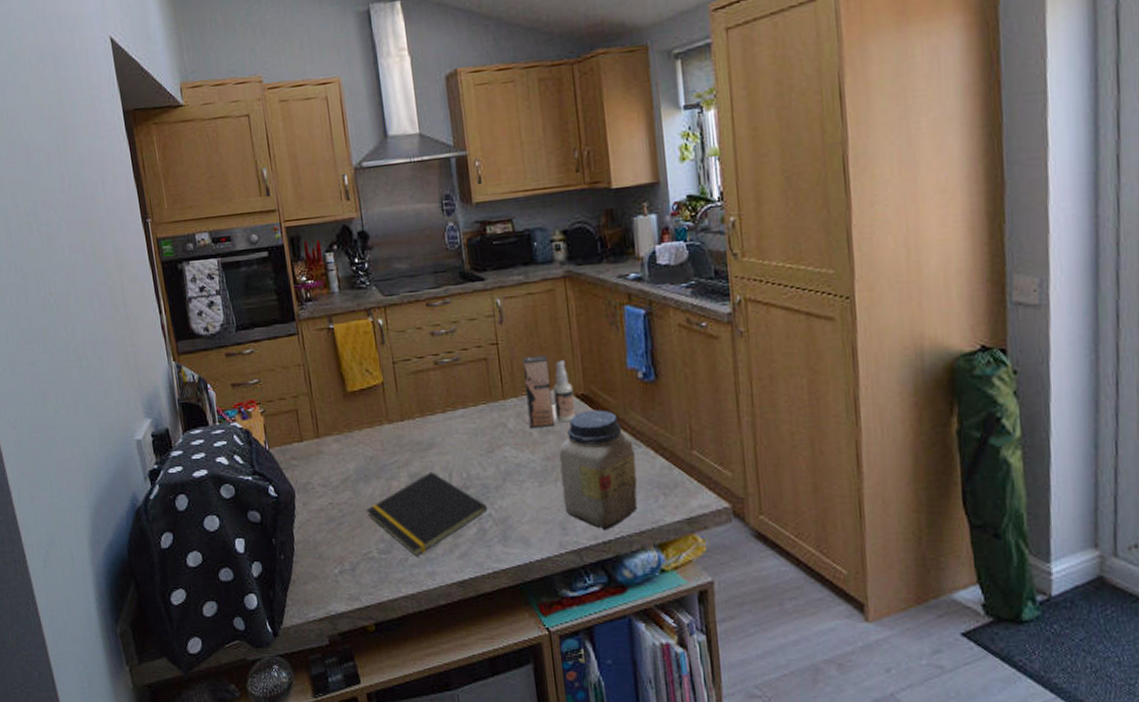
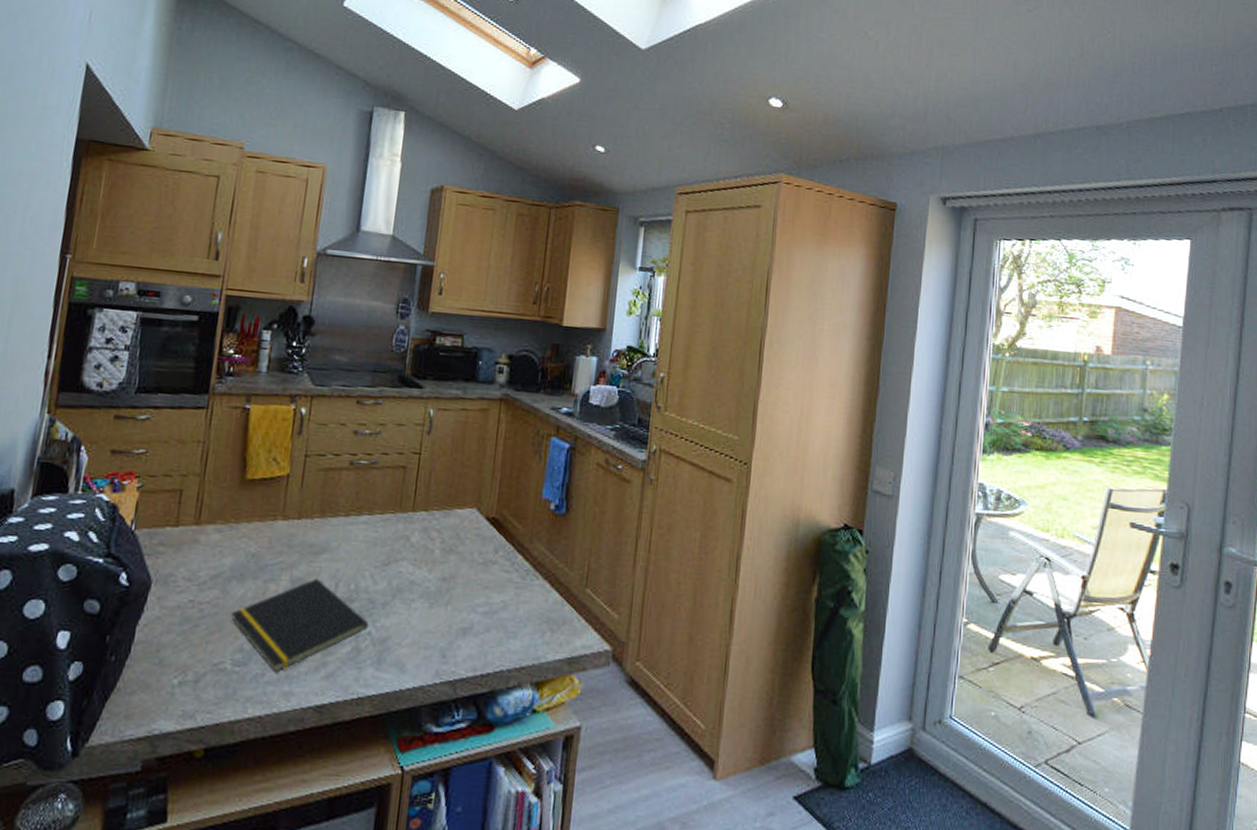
spray bottle: present [522,355,576,428] -> none [433,471,485,547]
jar: present [559,410,638,530] -> none [449,534,532,662]

